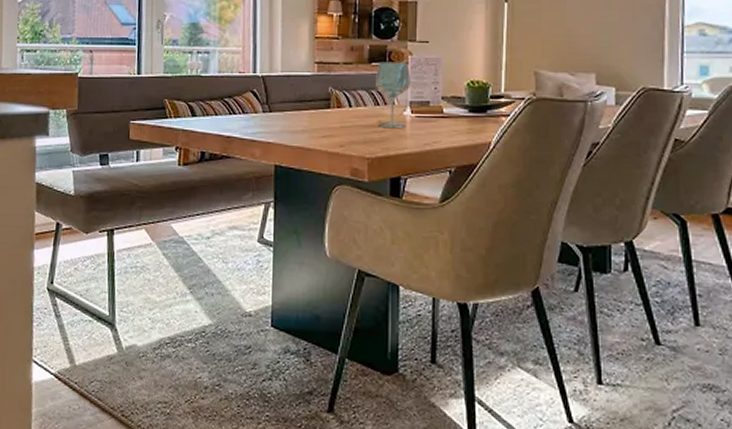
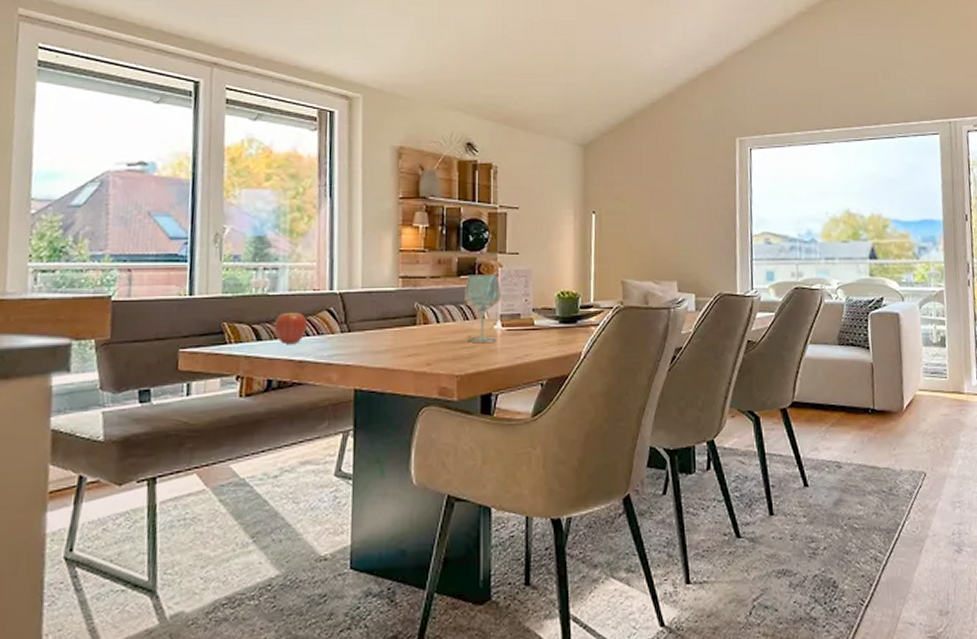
fruit: none [206,90,234,120] -> present [274,310,307,344]

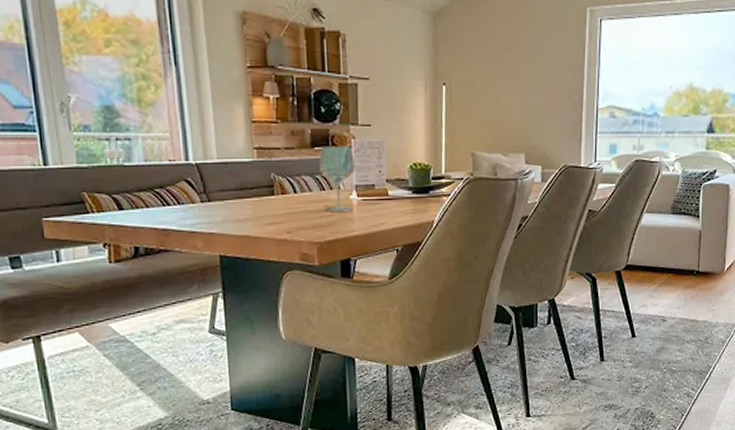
fruit: present [274,310,307,344] -> none [134,180,167,213]

